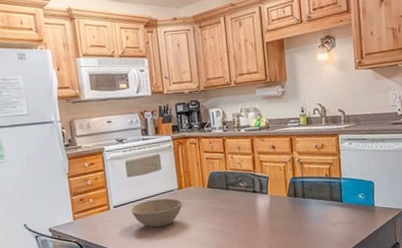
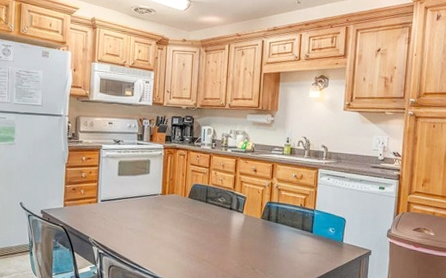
bowl: present [131,198,183,228] -> none [116,200,163,226]

